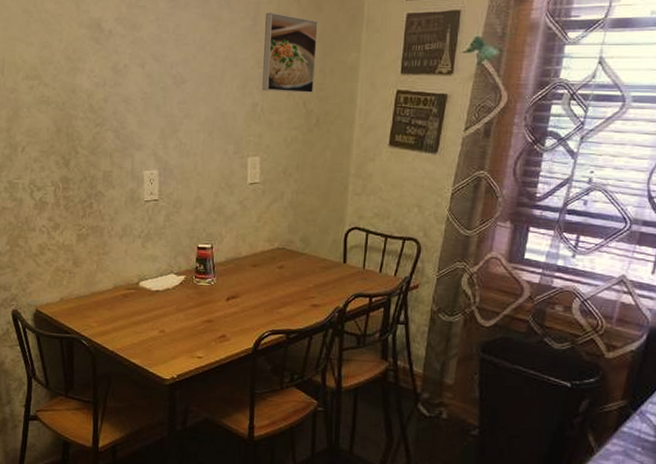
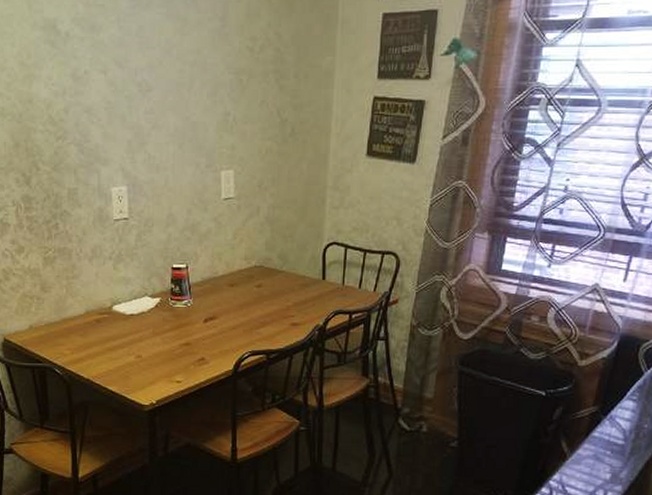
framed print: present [262,13,318,94] -> none [234,12,291,101]

